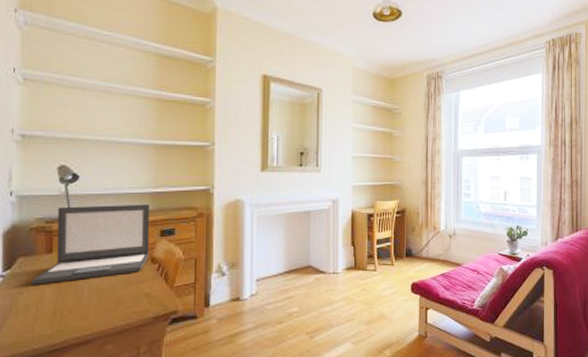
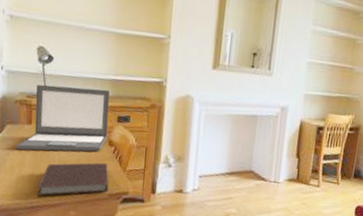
notebook: none [60,284,153,337] -> present [36,162,109,197]

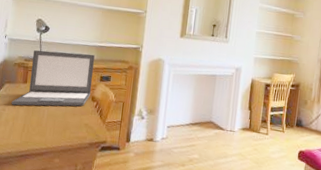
notebook: present [36,162,109,197] -> none [26,116,90,147]

